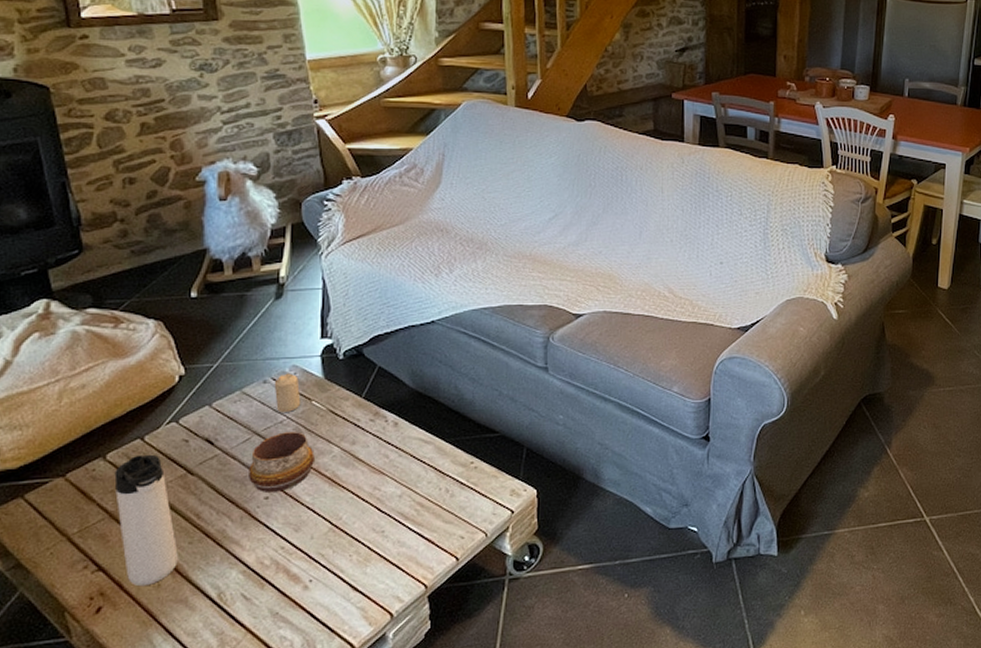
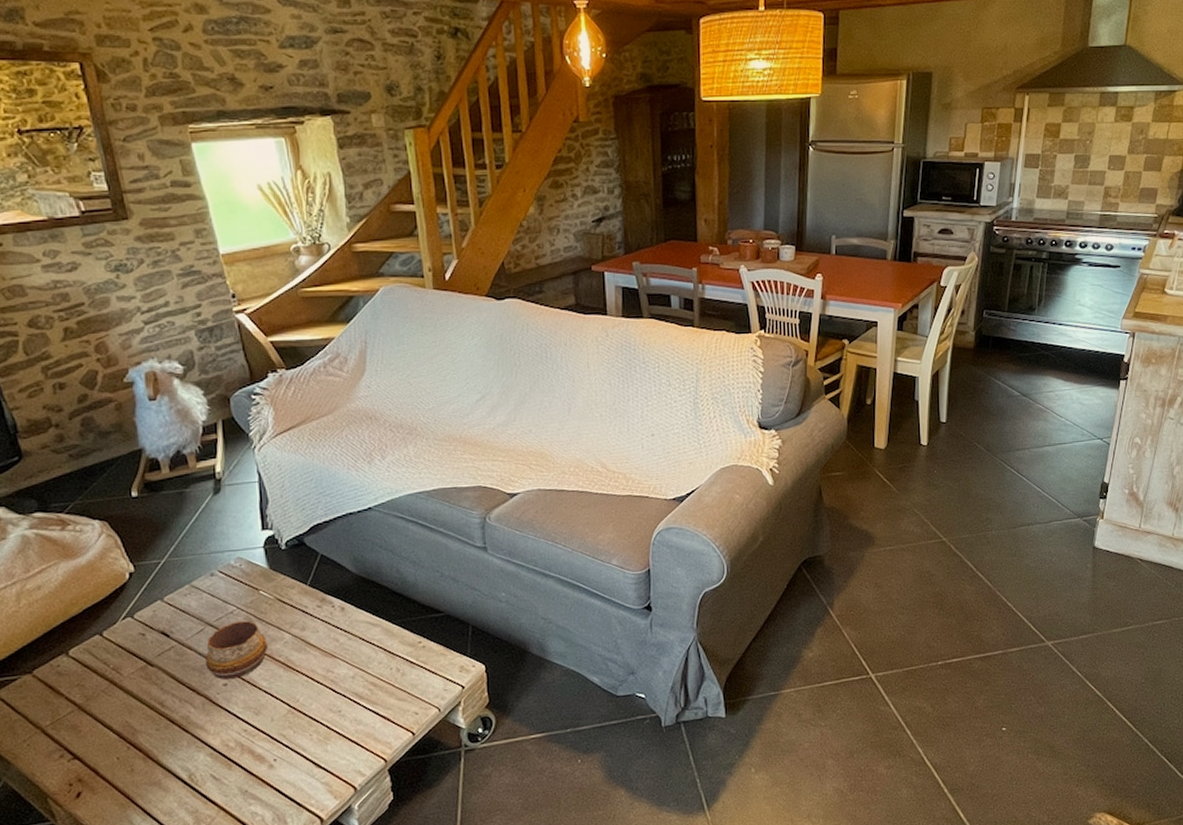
thermos bottle: present [114,454,178,587] -> none [78,648,148,772]
candle: present [274,373,301,414] -> none [221,565,249,604]

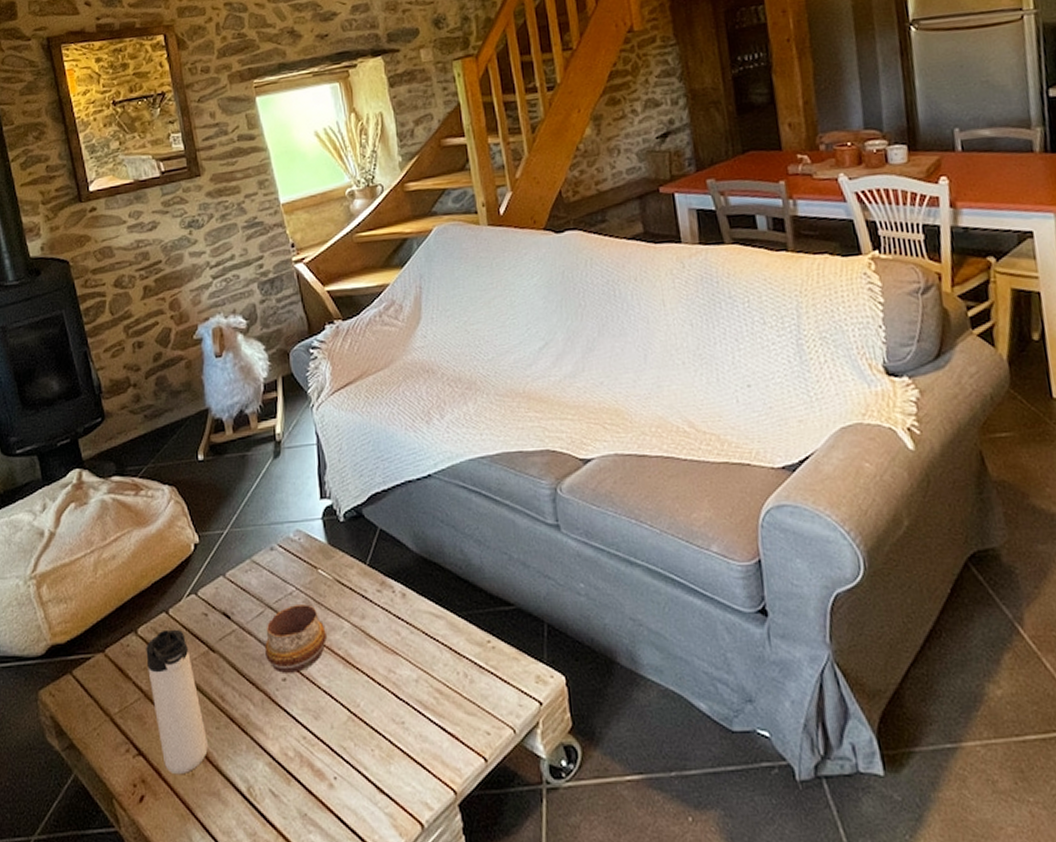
thermos bottle: none [78,648,148,772] -> present [146,629,208,775]

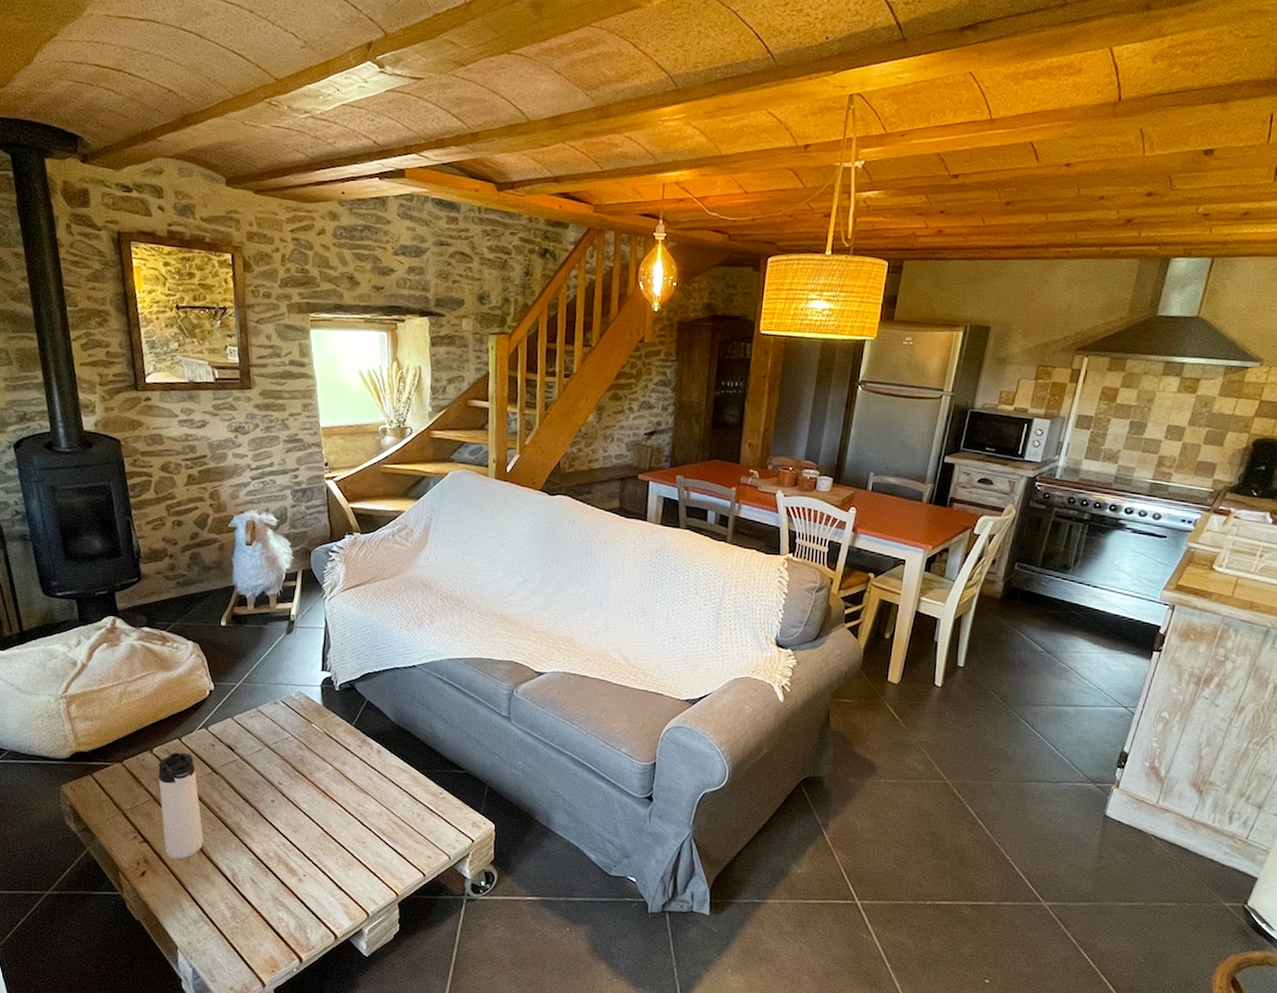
decorative bowl: present [265,604,327,673] -> none [260,747,312,797]

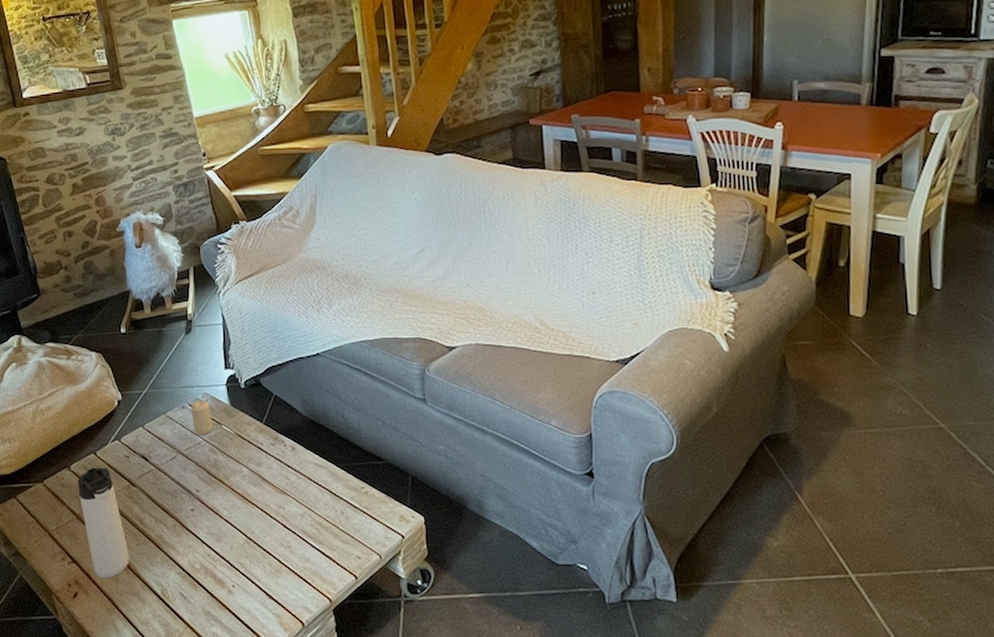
candle: none [282,698,303,732] -> present [190,400,213,436]

